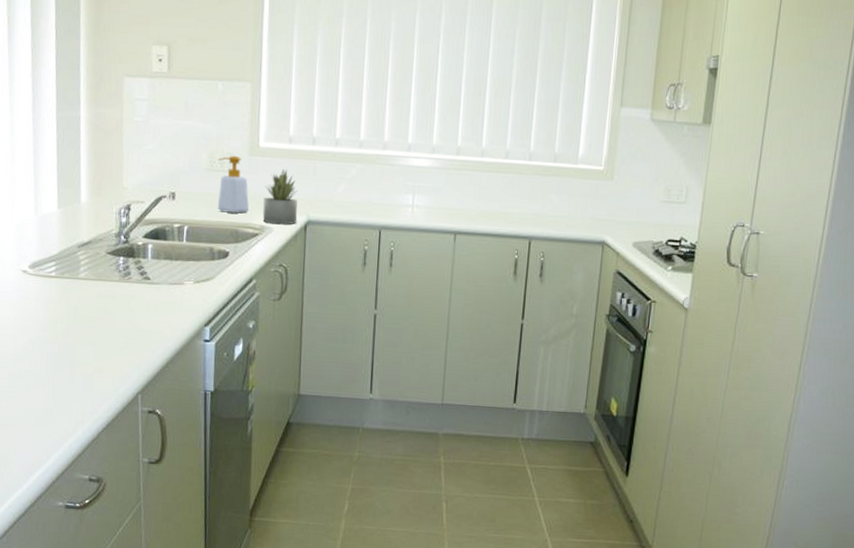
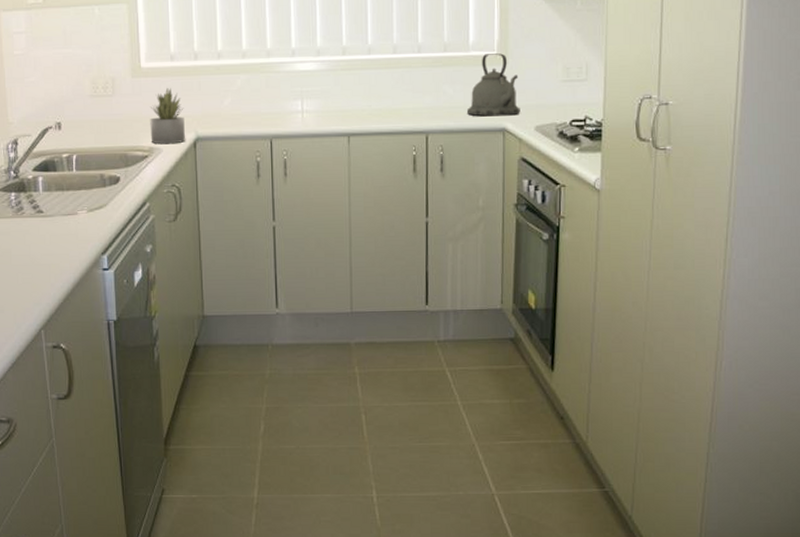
soap bottle: present [217,155,250,214] -> none [101,79,137,138]
kettle: none [569,168,622,230] -> present [466,53,520,117]

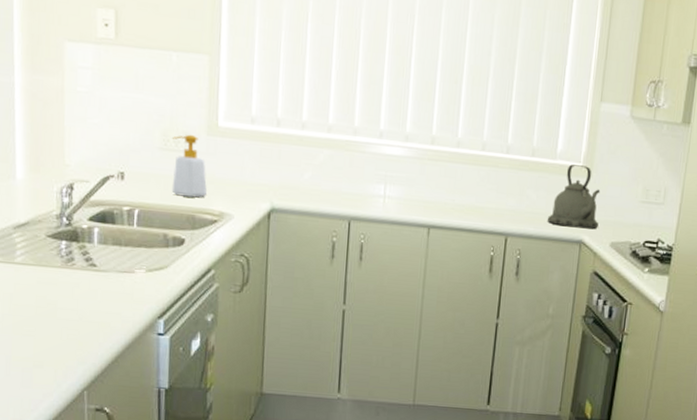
soap bottle: none [101,79,137,138] -> present [171,134,208,198]
succulent plant: present [150,88,185,144] -> none [222,152,261,212]

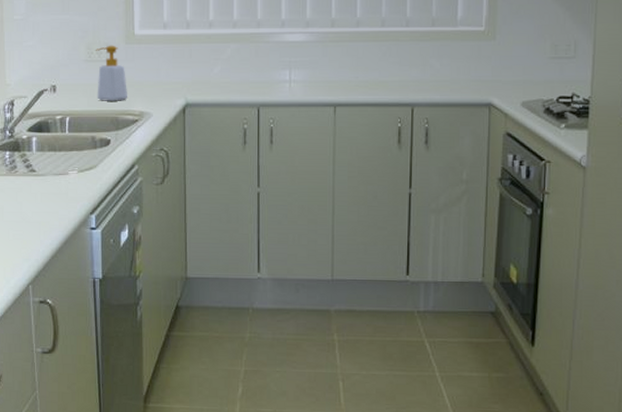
kettle: present [547,164,601,229] -> none [452,29,507,91]

